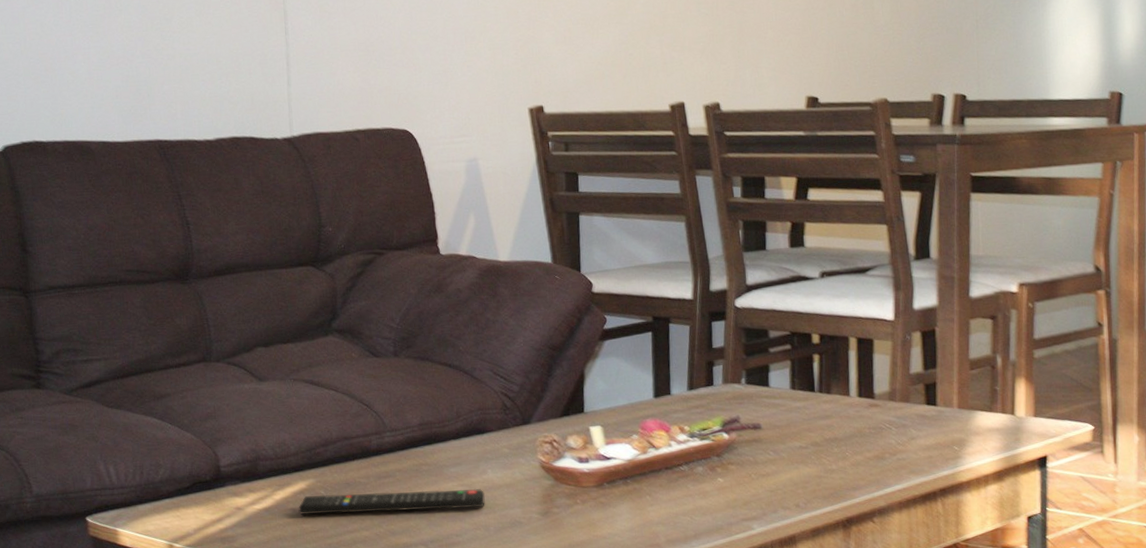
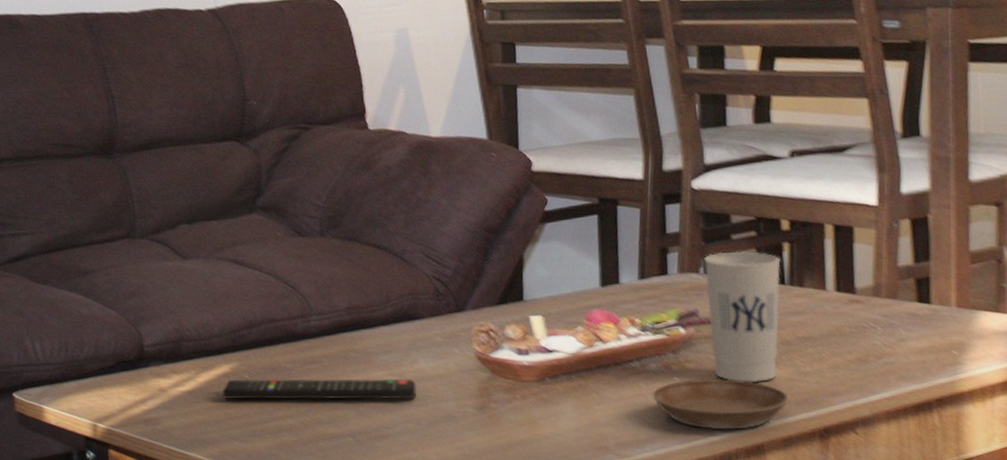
saucer: none [698,478,817,524] -> present [652,378,789,430]
cup: none [745,363,812,481] -> present [704,251,781,382]

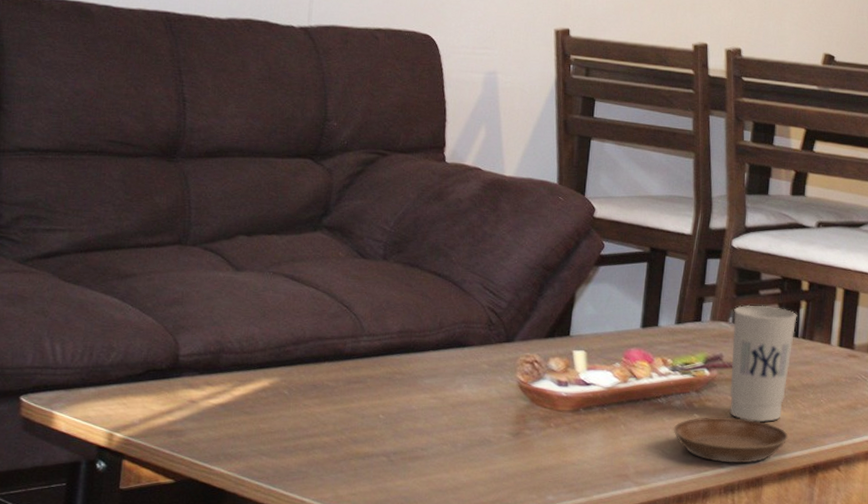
remote control: present [222,378,417,400] -> none [257,394,457,423]

